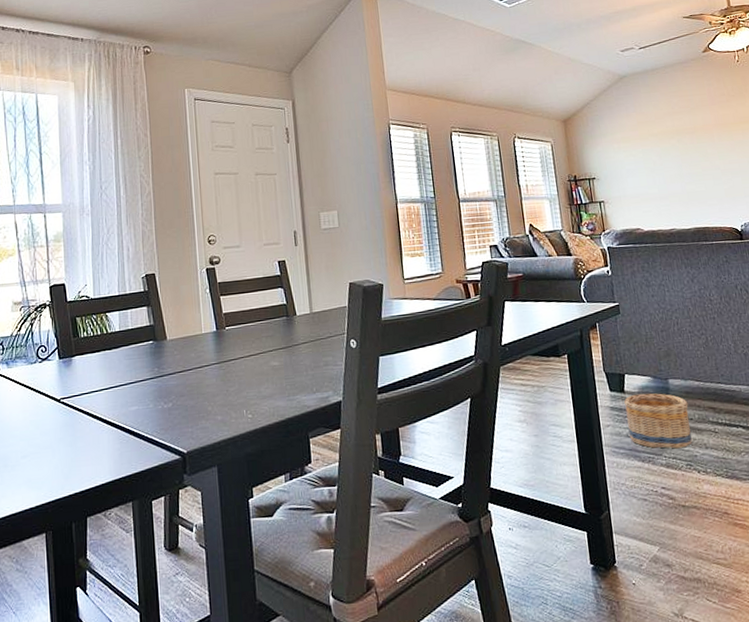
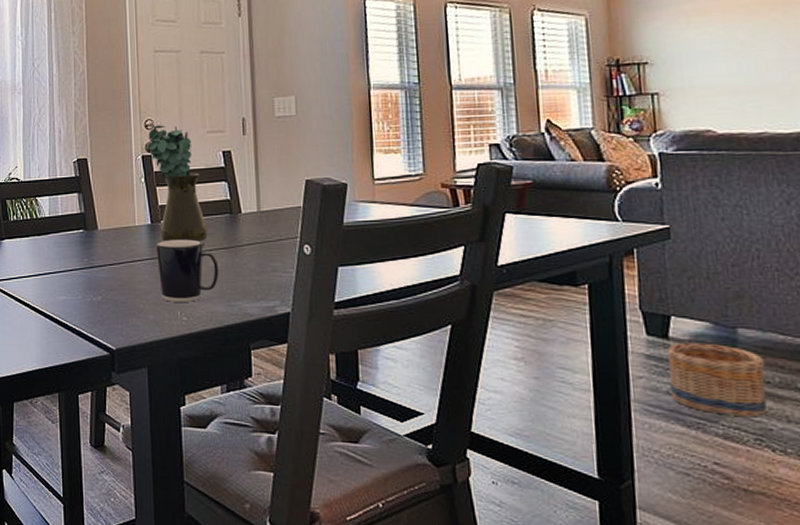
vase: none [209,237,268,350] -> present [146,121,208,248]
mug: none [221,342,279,402] -> present [155,239,219,302]

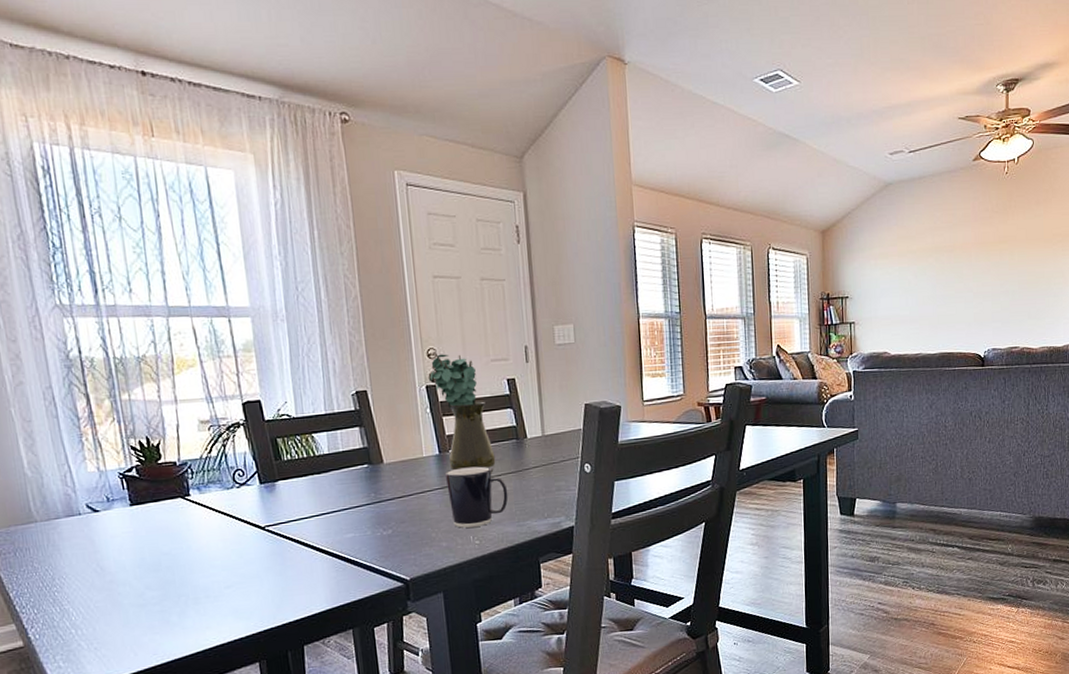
basket: present [666,342,767,418] -> none [852,516,912,568]

